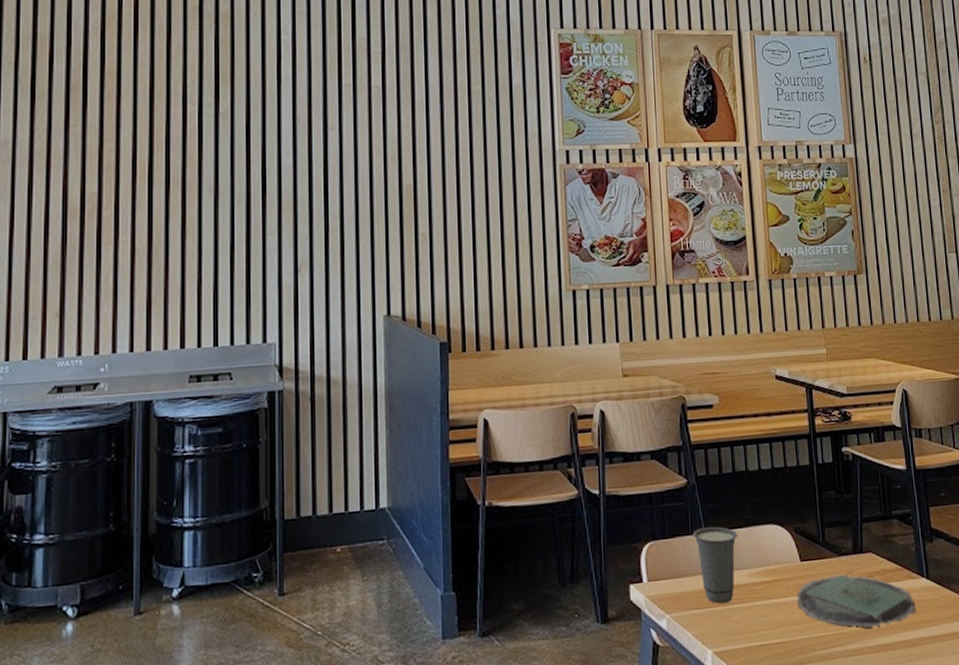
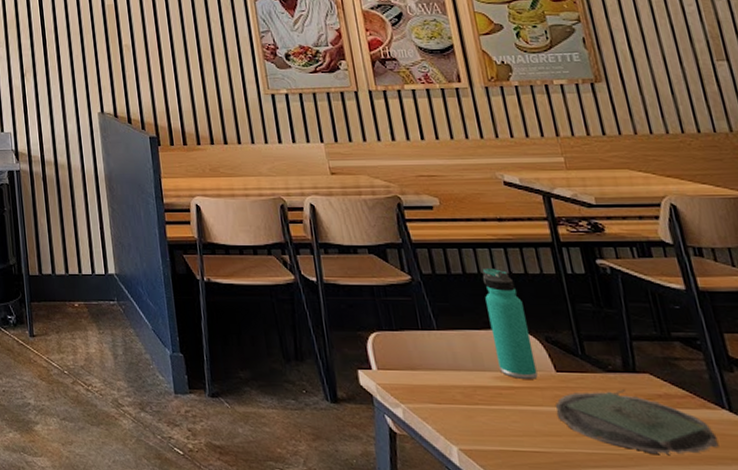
cup: present [692,526,738,604] -> none [422,325,478,403]
thermos bottle: none [749,463,786,573] -> present [482,267,538,379]

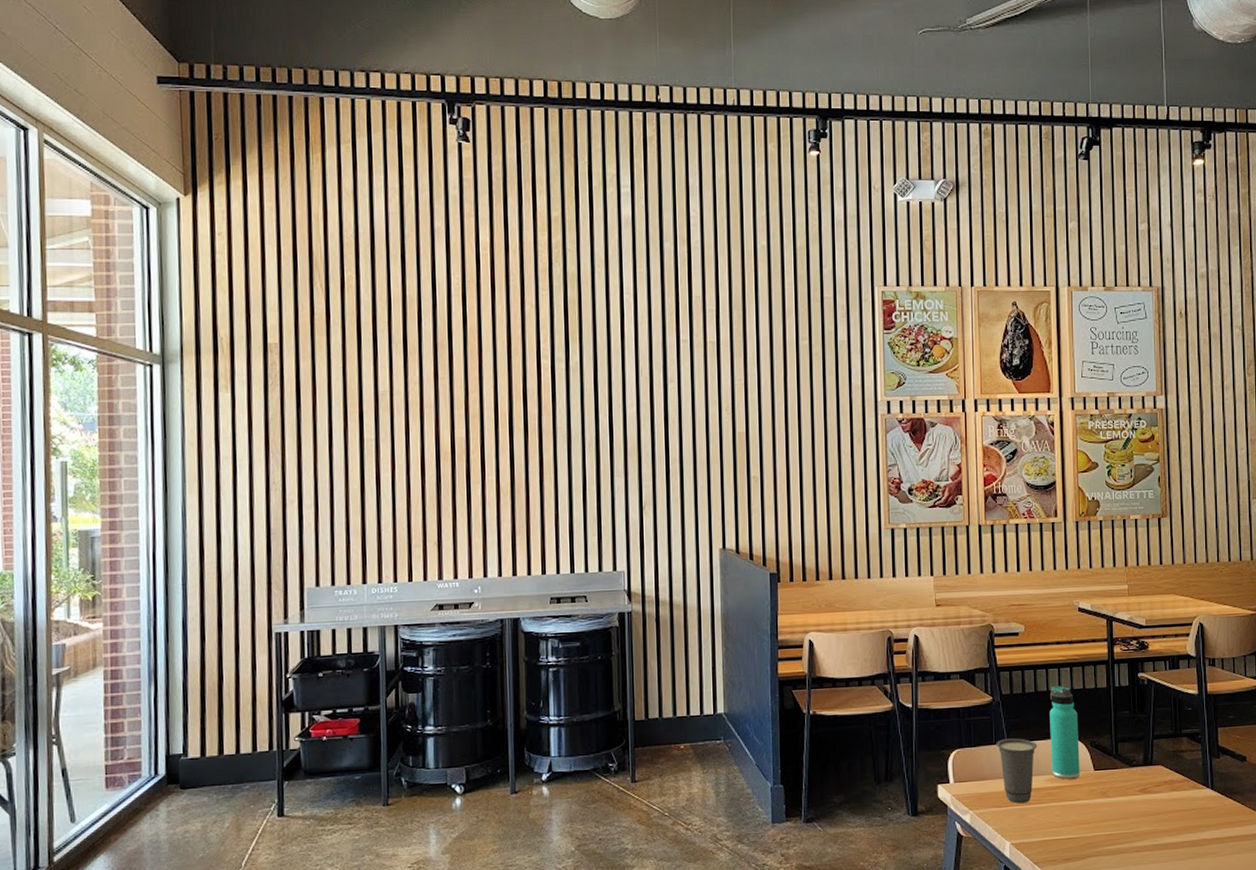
cup: none [422,325,478,403] -> present [996,738,1038,804]
plate: present [555,390,719,454] -> none [1089,780,1200,829]

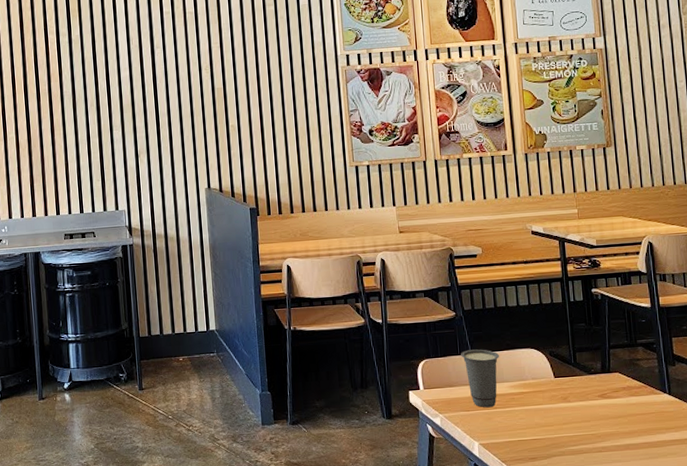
thermos bottle: present [1049,685,1080,779] -> none [509,301,541,386]

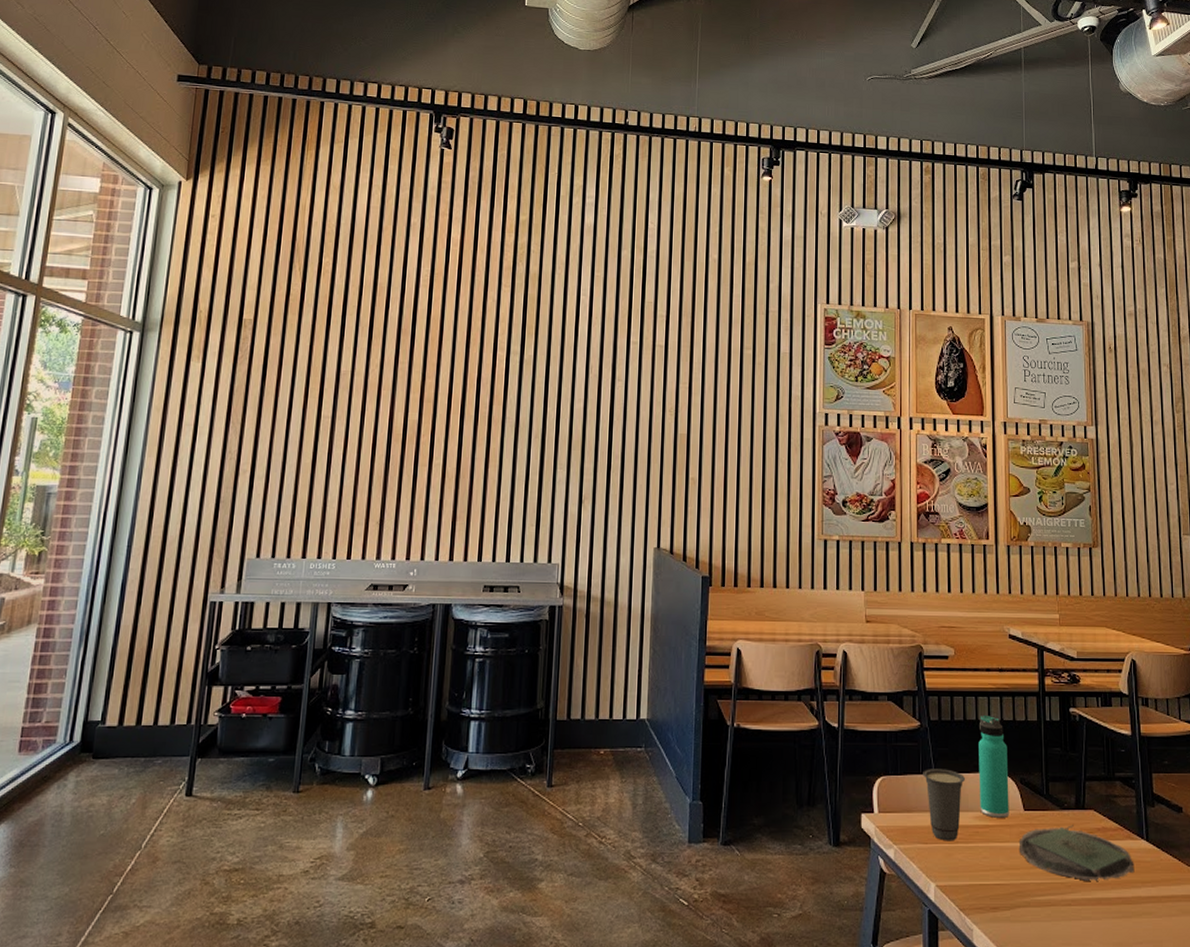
thermos bottle: none [509,301,541,386] -> present [978,714,1009,818]
plate: none [551,386,659,431] -> present [1018,825,1135,881]

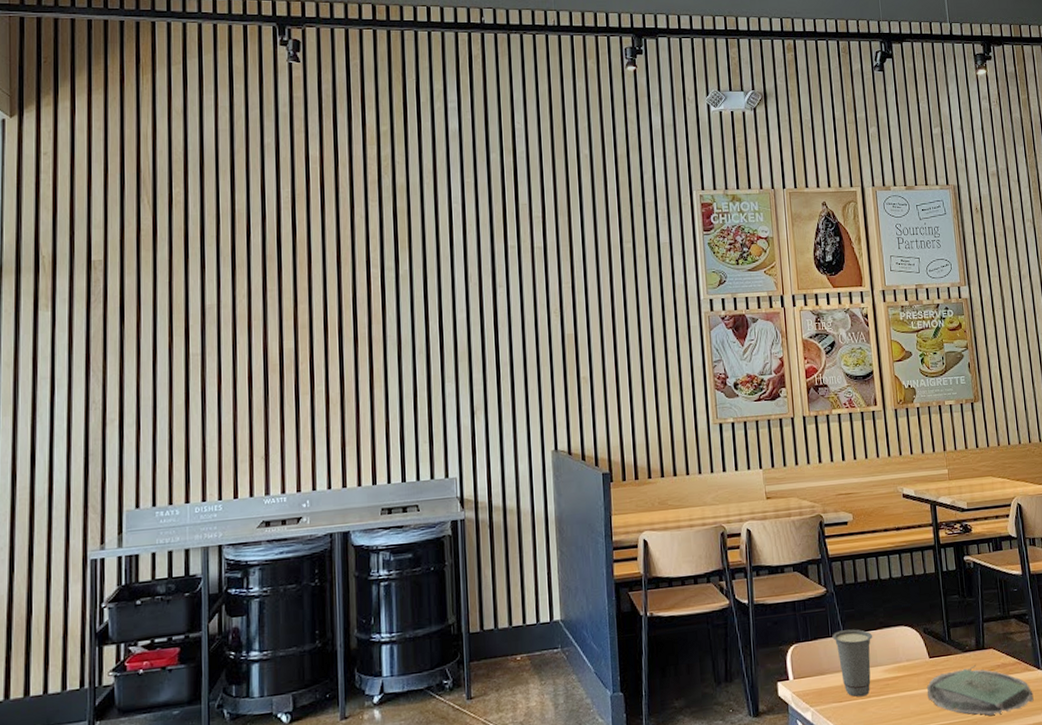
thermos bottle: present [978,714,1009,818] -> none [881,573,916,669]

